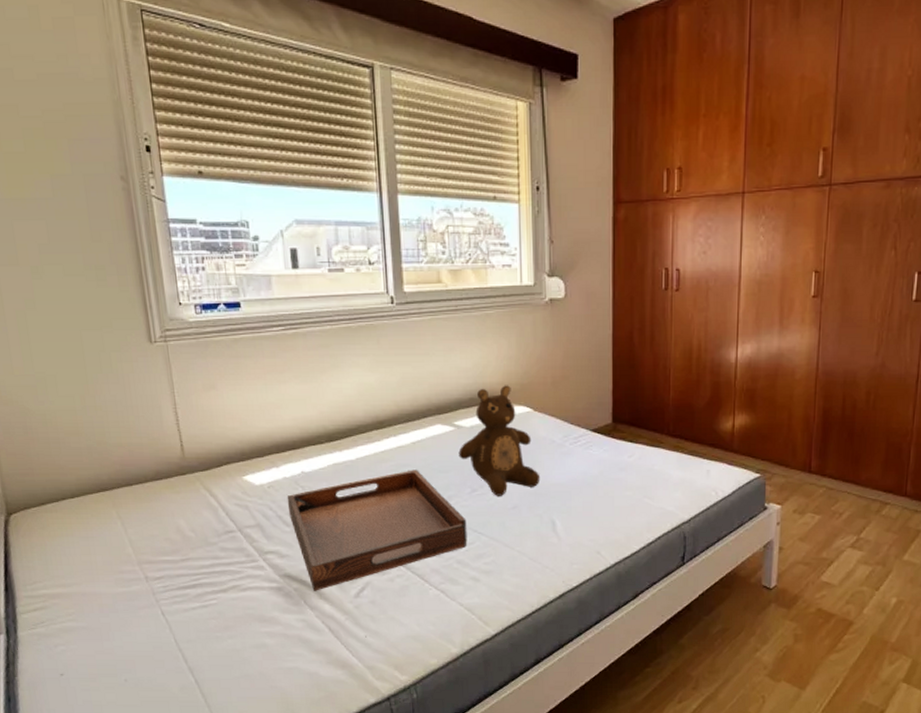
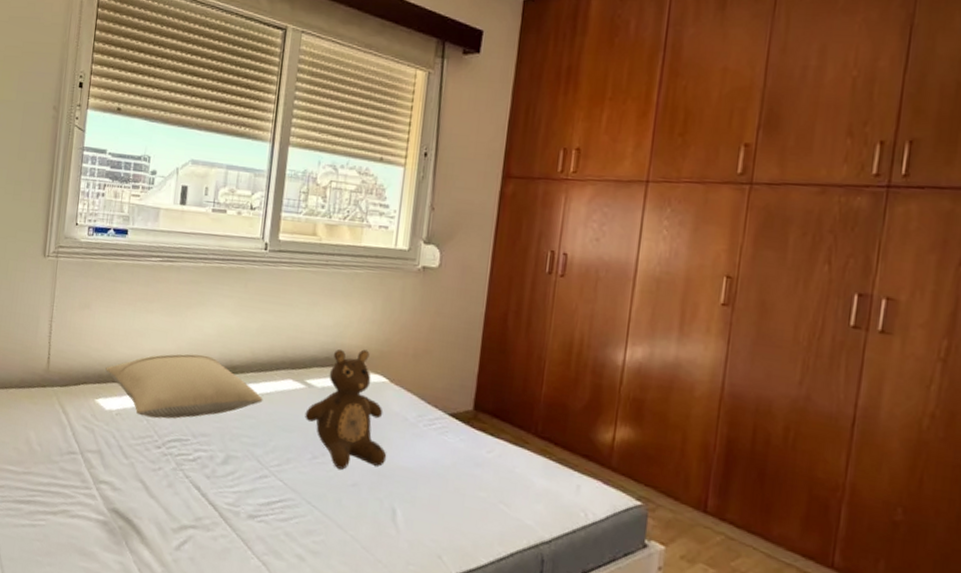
pillow: none [247,415,416,484] -> present [105,354,263,419]
serving tray: present [287,470,467,591] -> none [130,422,302,534]

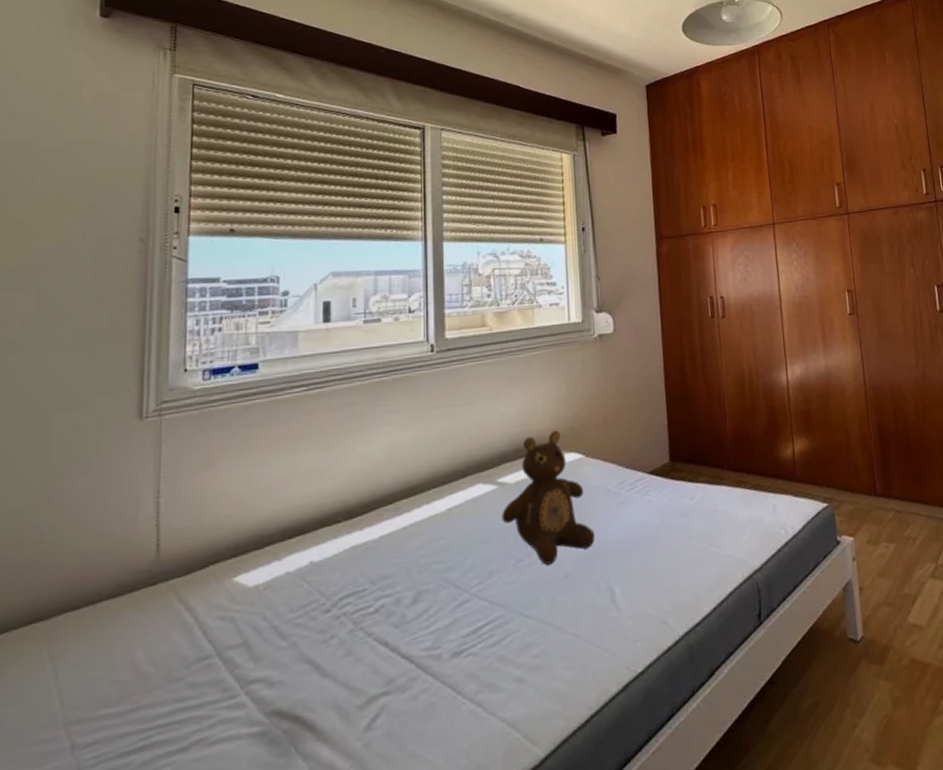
pillow: present [105,354,263,419] -> none [244,483,452,580]

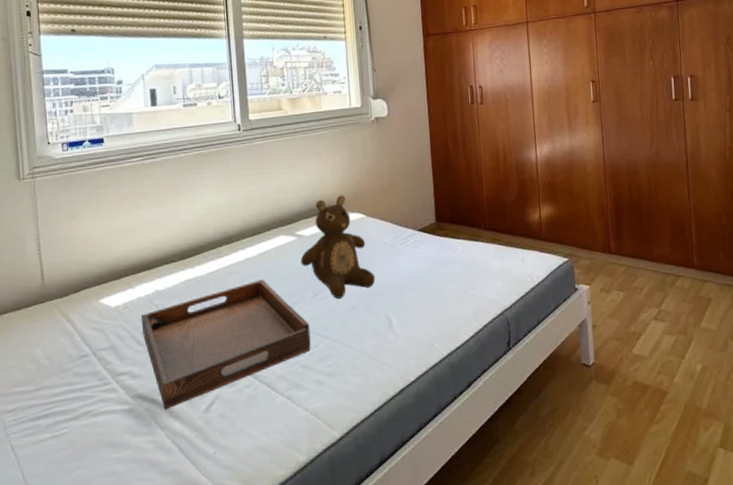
serving tray: none [287,542,511,731] -> present [141,279,311,410]

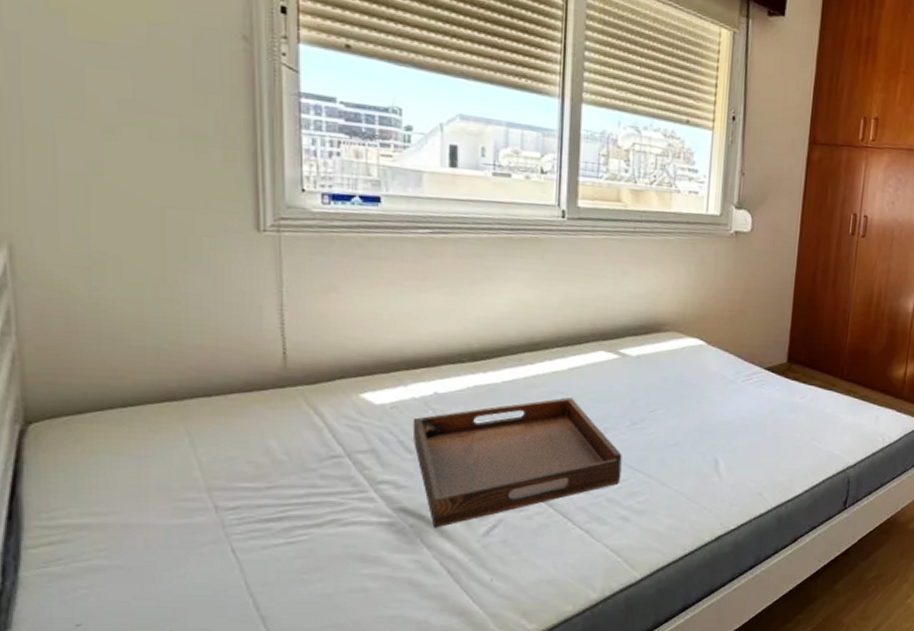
teddy bear: present [300,195,376,299] -> none [620,315,707,431]

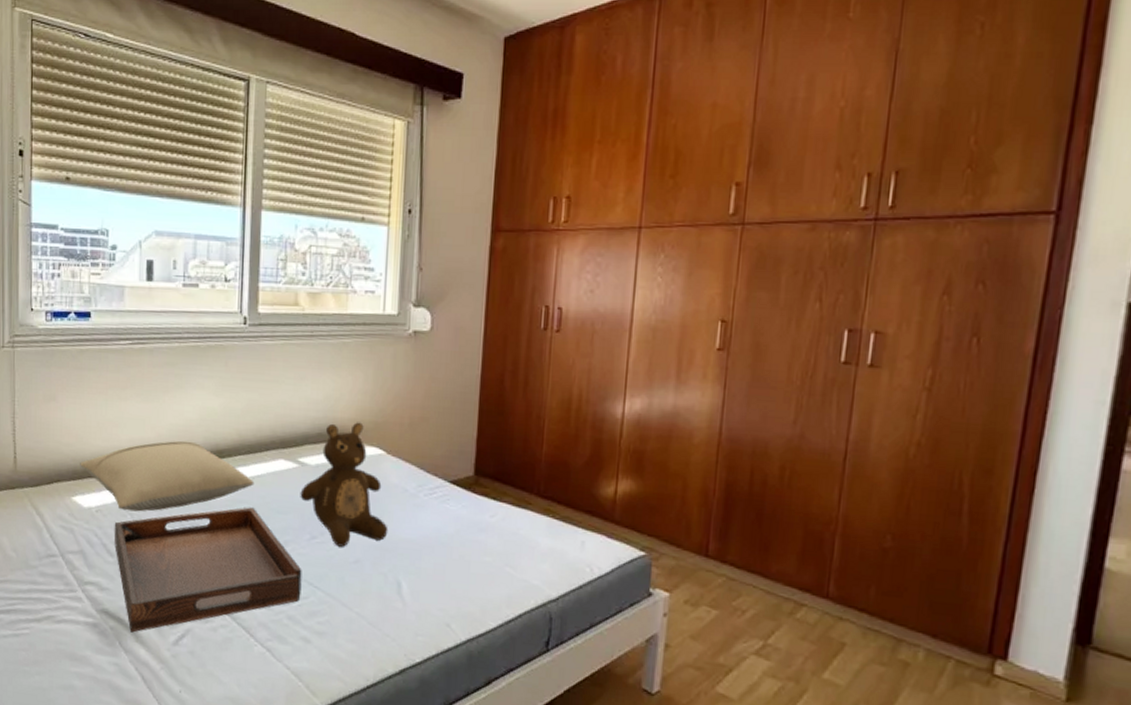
pillow: none [369,333,573,407] -> present [80,440,255,512]
teddy bear: none [620,315,707,431] -> present [300,422,388,547]

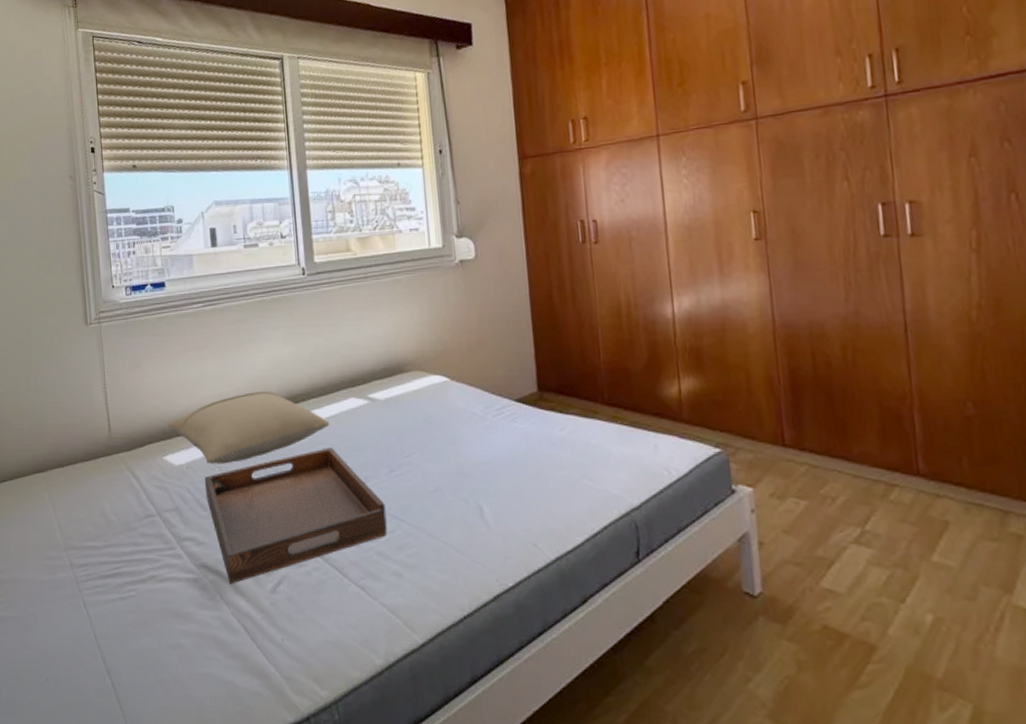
teddy bear: present [300,422,388,547] -> none [374,353,463,477]

